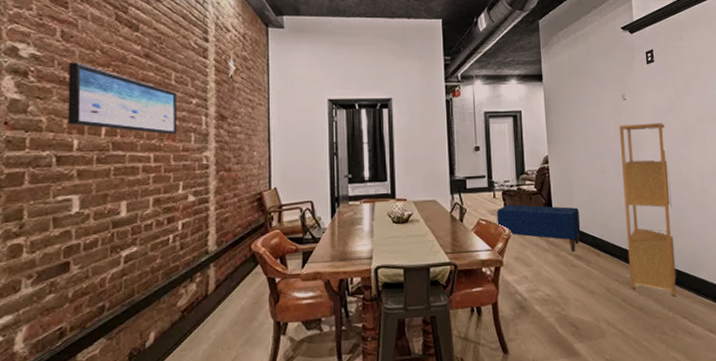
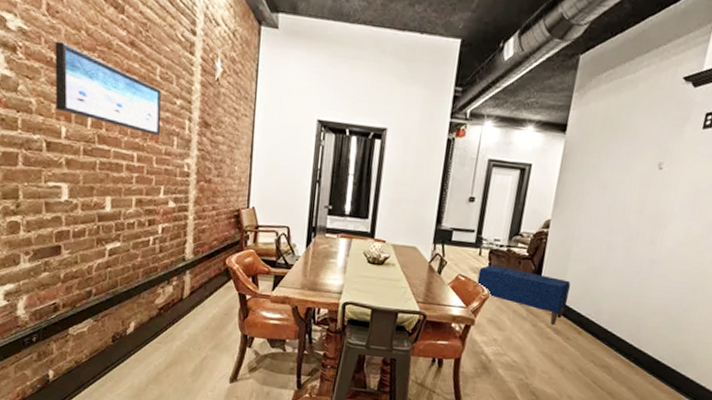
shelving unit: present [619,123,677,296] -> none [606,198,702,389]

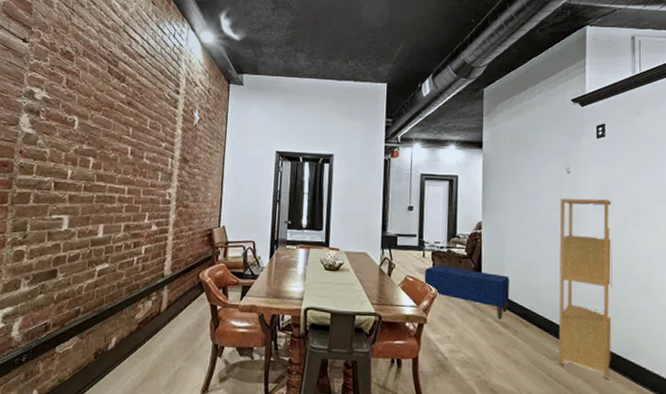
wall art: present [55,40,161,136] -> none [65,105,150,172]
shelving unit: none [606,198,702,389] -> present [558,198,613,379]

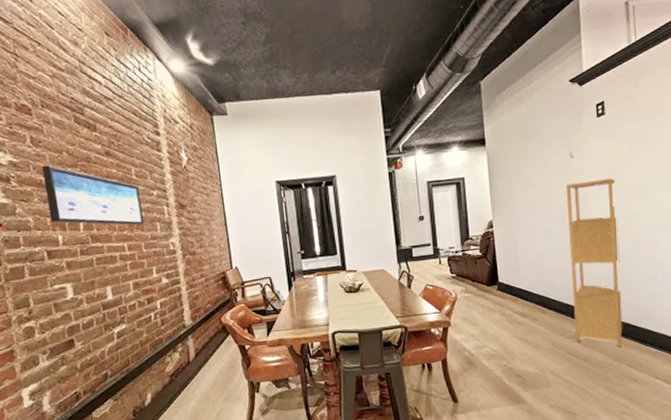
wall art: none [65,105,150,172] -> present [42,165,145,226]
bench: present [424,265,510,319] -> none [443,268,526,311]

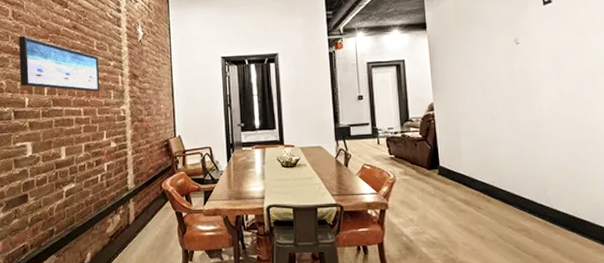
shelving unit: present [566,178,623,347] -> none [511,66,579,246]

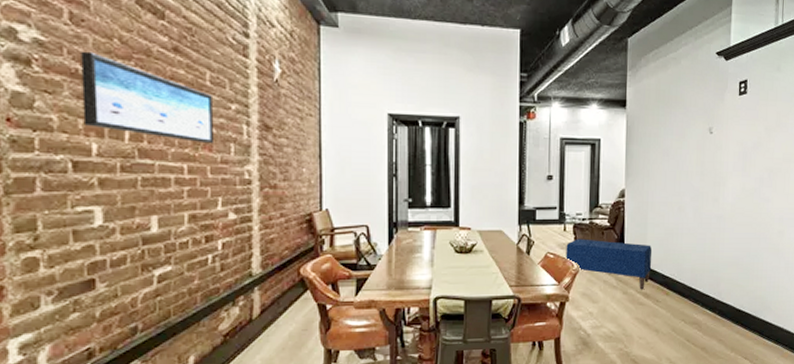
bench: none [381,150,470,197] -> present [566,238,653,290]

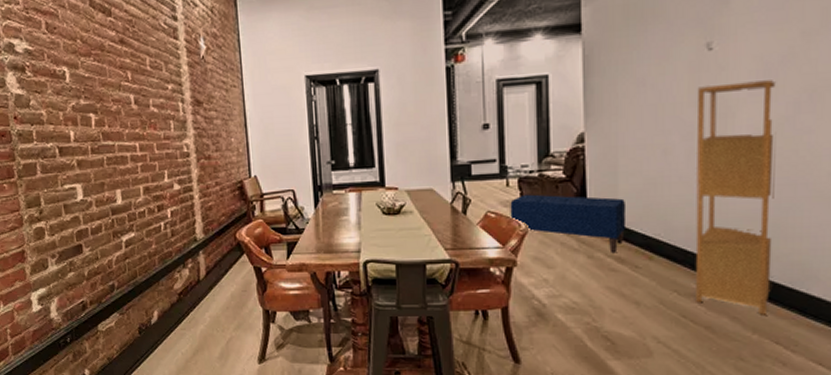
wall art: present [81,51,215,144] -> none [56,53,158,123]
shelving unit: none [696,160,750,337] -> present [695,80,777,315]

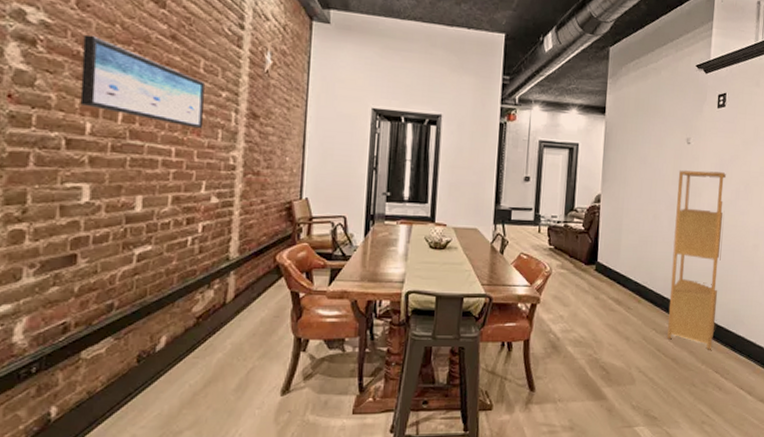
wall art: none [56,53,158,123] -> present [80,34,205,129]
bench: present [510,194,627,254] -> none [539,241,626,296]

